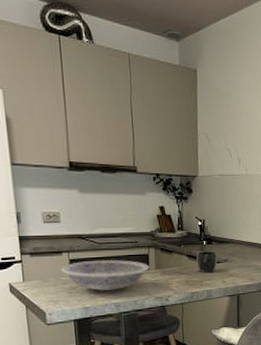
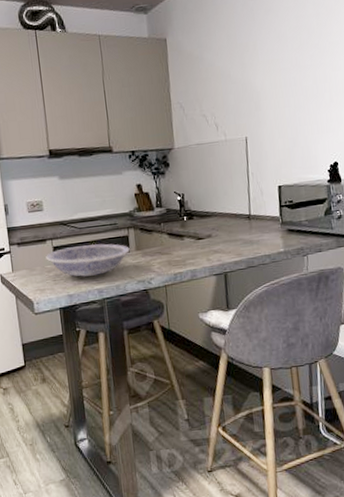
mug: present [196,251,218,273] -> none [177,227,201,251]

